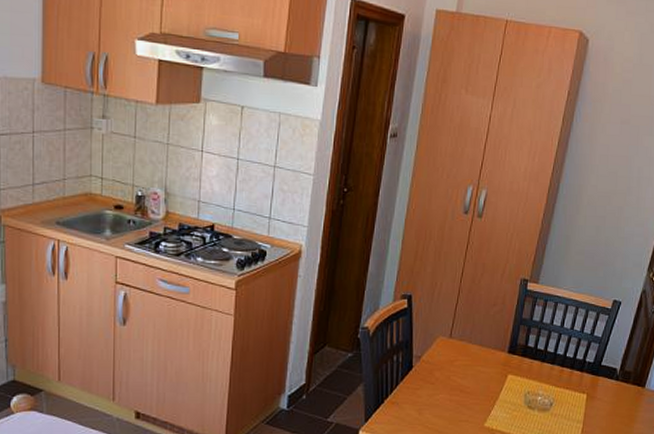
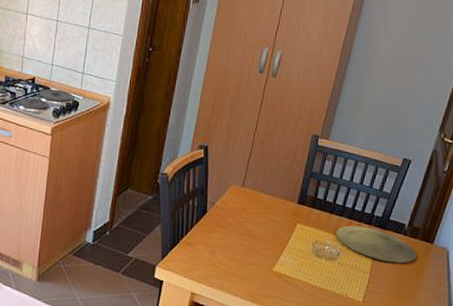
plate: none [548,374,628,410] -> present [336,225,416,264]

